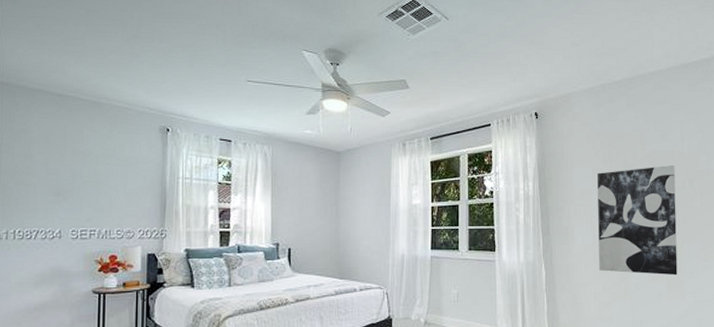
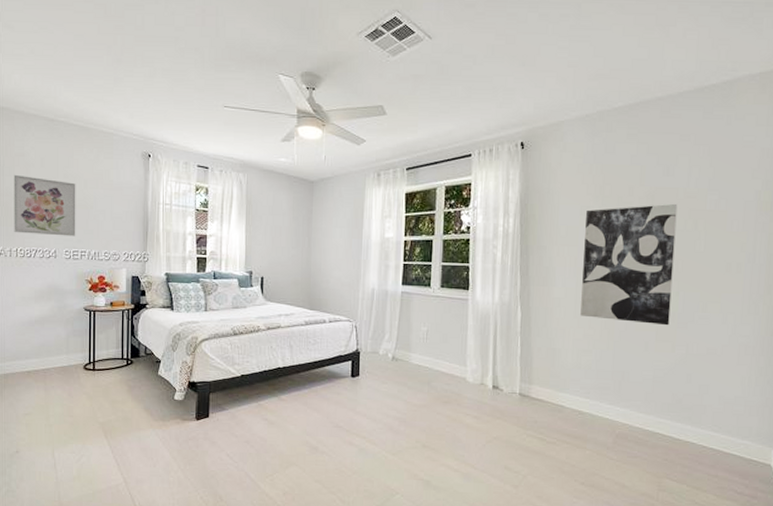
wall art: none [11,151,86,215] -> present [13,174,76,237]

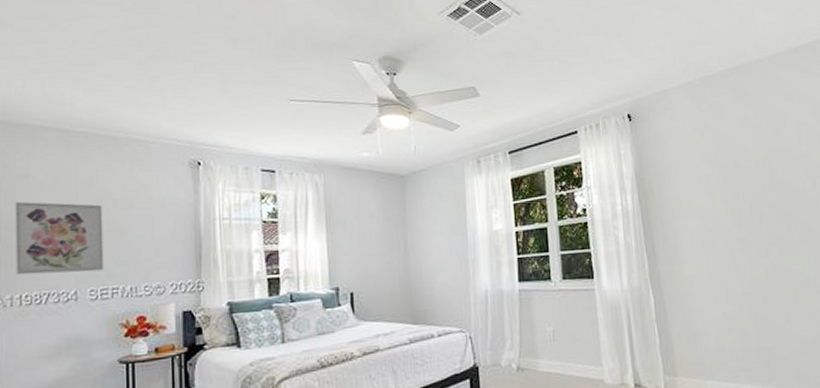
wall art: present [580,203,678,326] -> none [705,163,807,293]

